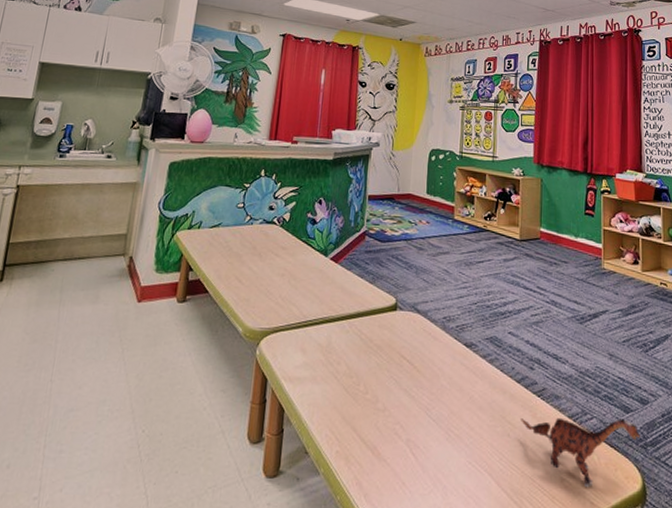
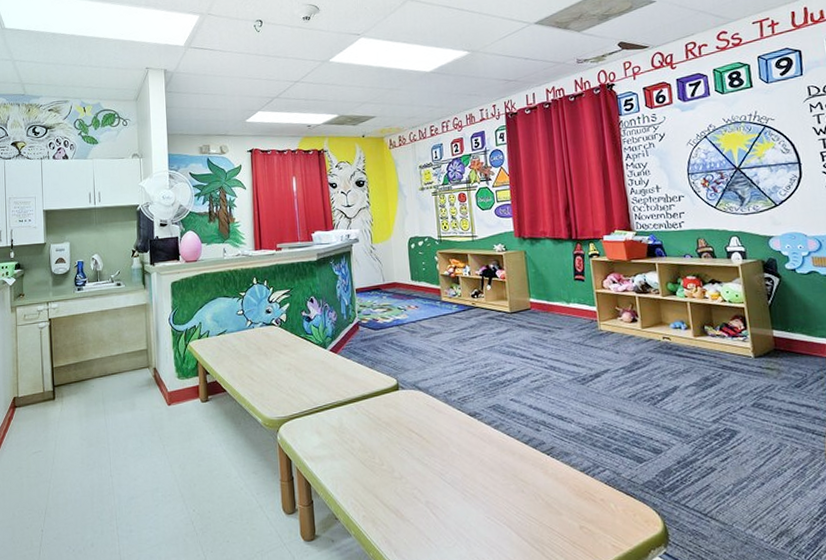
toy dinosaur: present [521,417,640,488] -> none [533,468,657,533]

